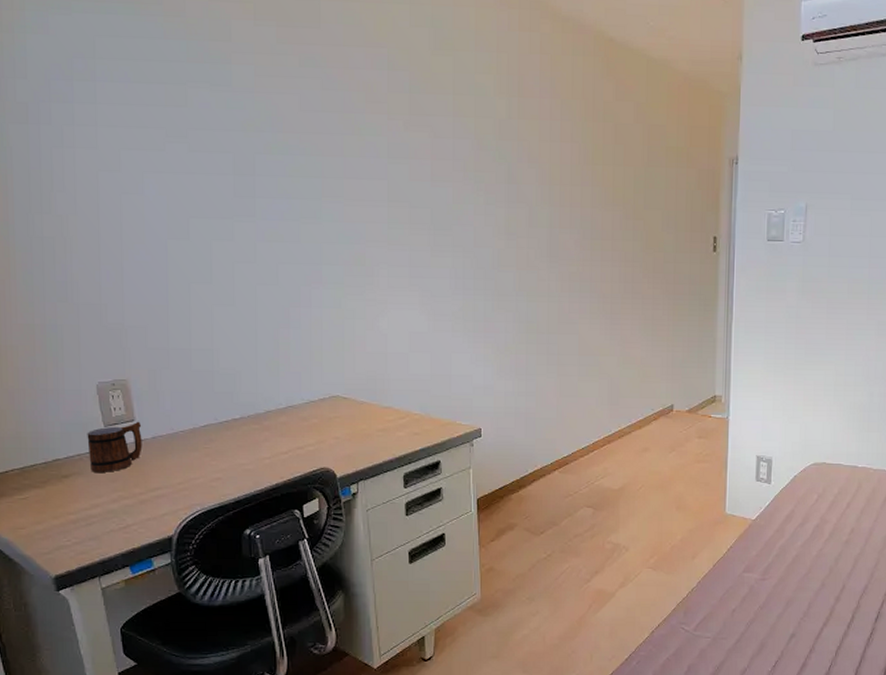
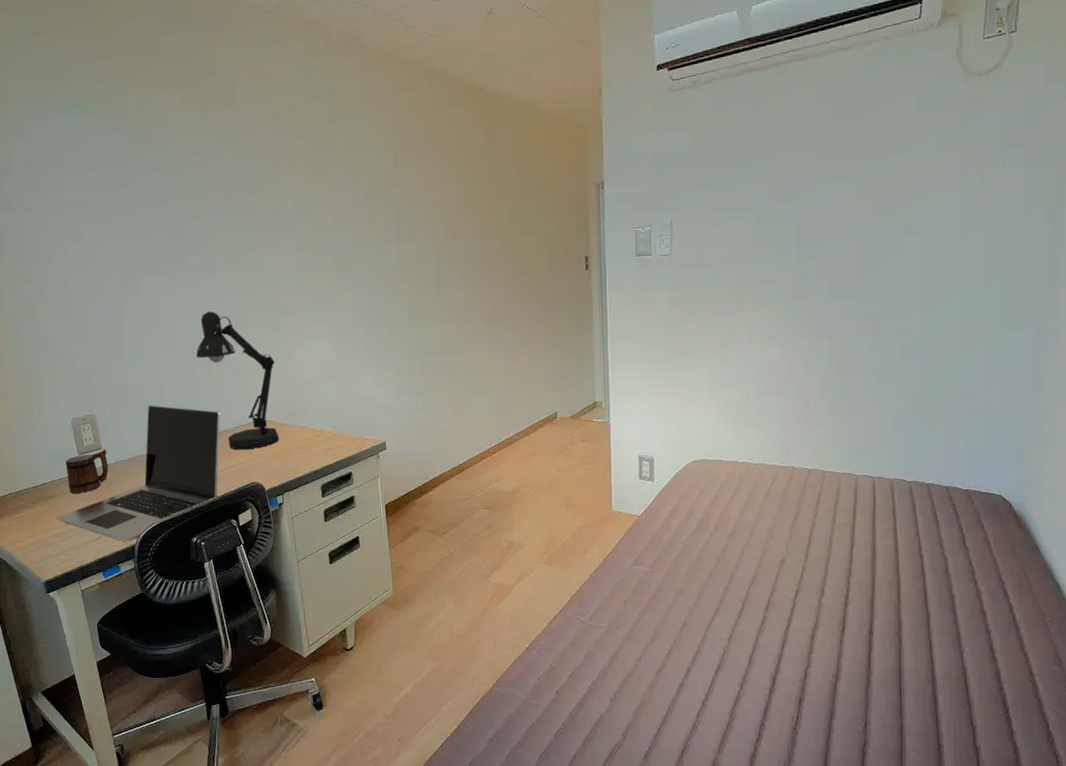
laptop: none [73,371,286,532] -> present [57,405,221,542]
desk lamp: none [260,265,357,430] -> present [196,311,280,450]

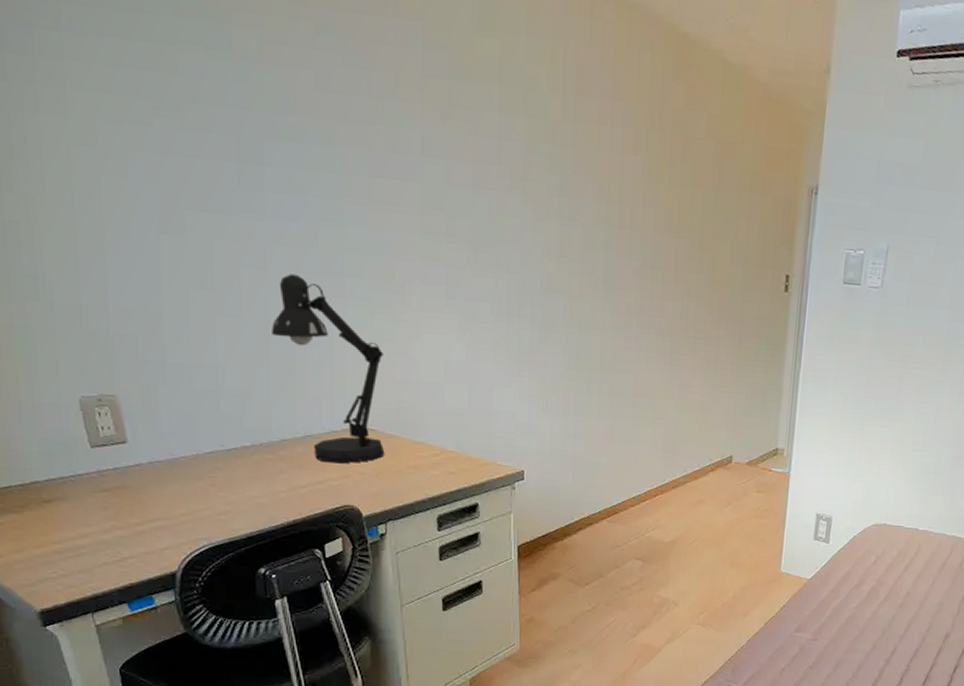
laptop: present [57,405,221,542] -> none [58,390,304,567]
mug: present [65,449,109,493] -> none [70,443,137,499]

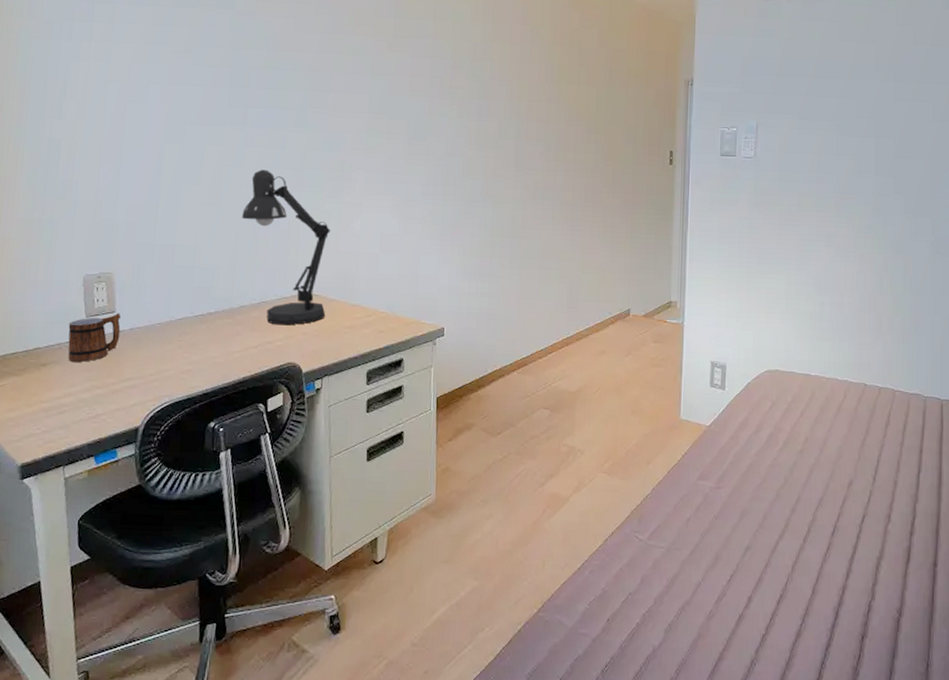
mug: none [70,443,137,499] -> present [68,313,122,362]

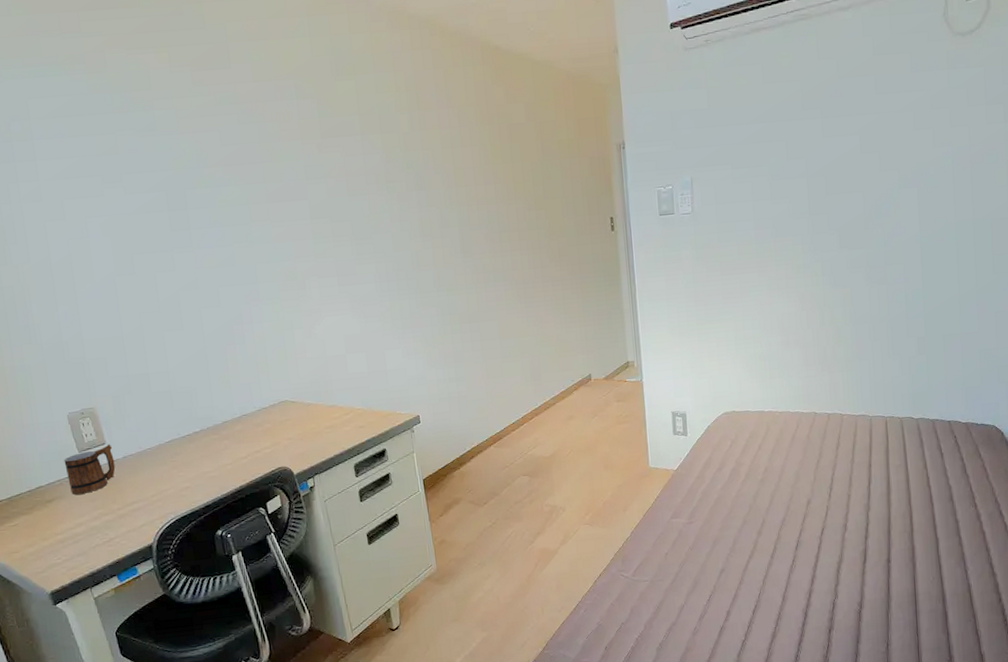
desk lamp: present [242,169,330,326] -> none [206,288,306,435]

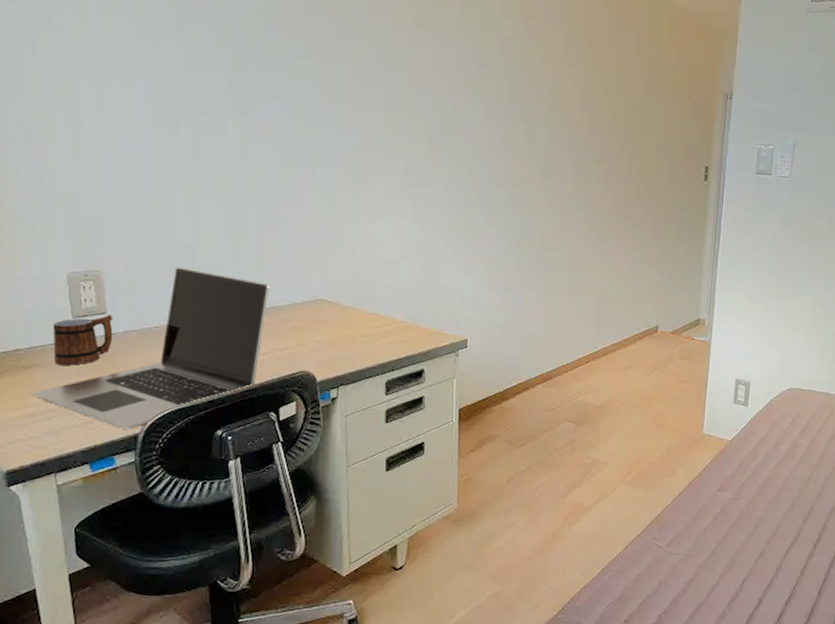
laptop: none [59,392,242,542] -> present [33,267,270,429]

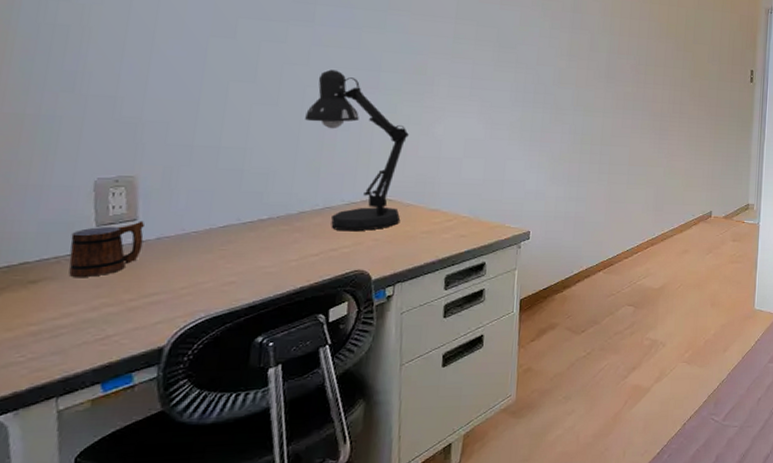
laptop: present [33,267,270,429] -> none [38,170,326,342]
desk lamp: none [247,165,345,333] -> present [305,69,409,232]

